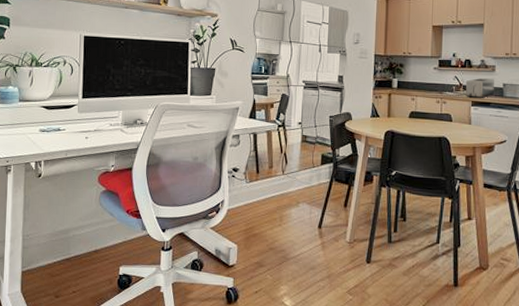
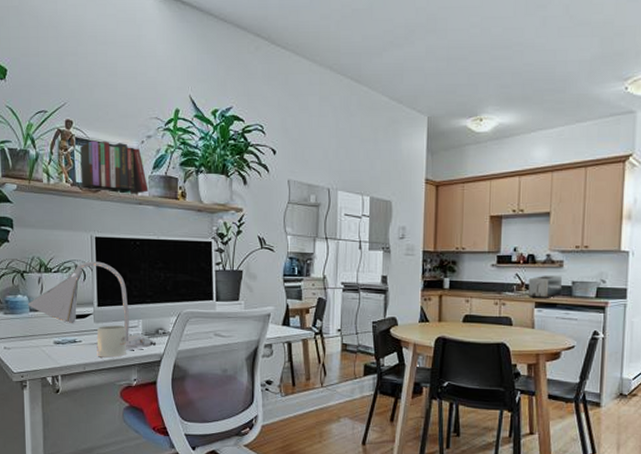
table lamp: none [17,57,135,139] -> present [27,261,157,351]
mug: none [79,115,108,145] -> present [96,325,127,358]

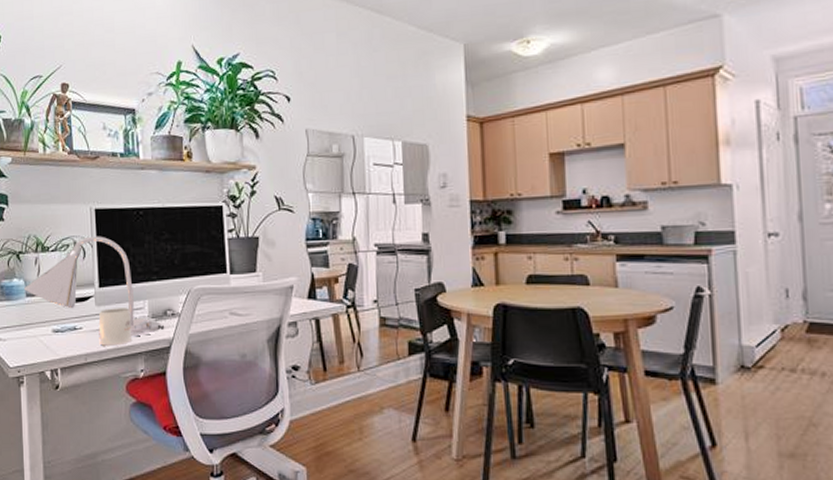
books: present [80,140,149,195] -> none [77,102,151,160]
toaster: present [528,276,563,298] -> none [604,220,650,249]

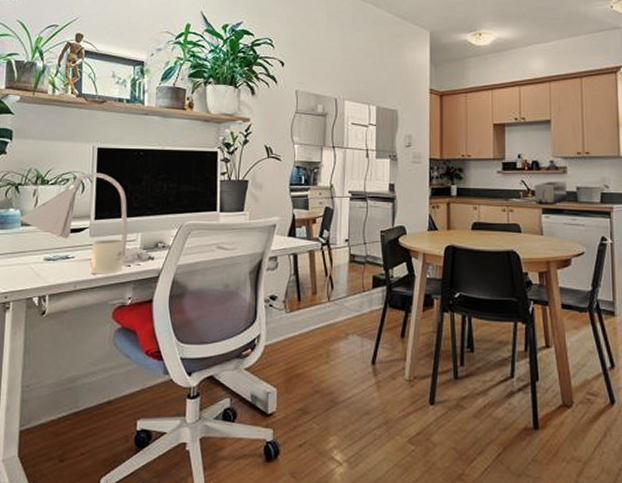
toaster: none [604,220,650,249] -> present [534,182,568,204]

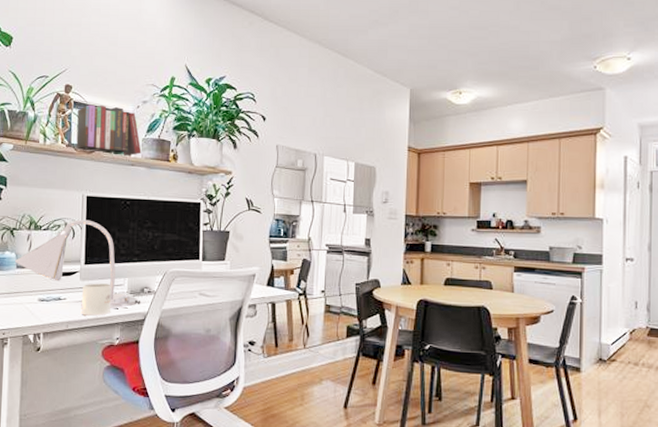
books: none [87,53,156,106] -> present [76,104,142,157]
toaster: present [534,182,568,204] -> none [507,241,541,263]

